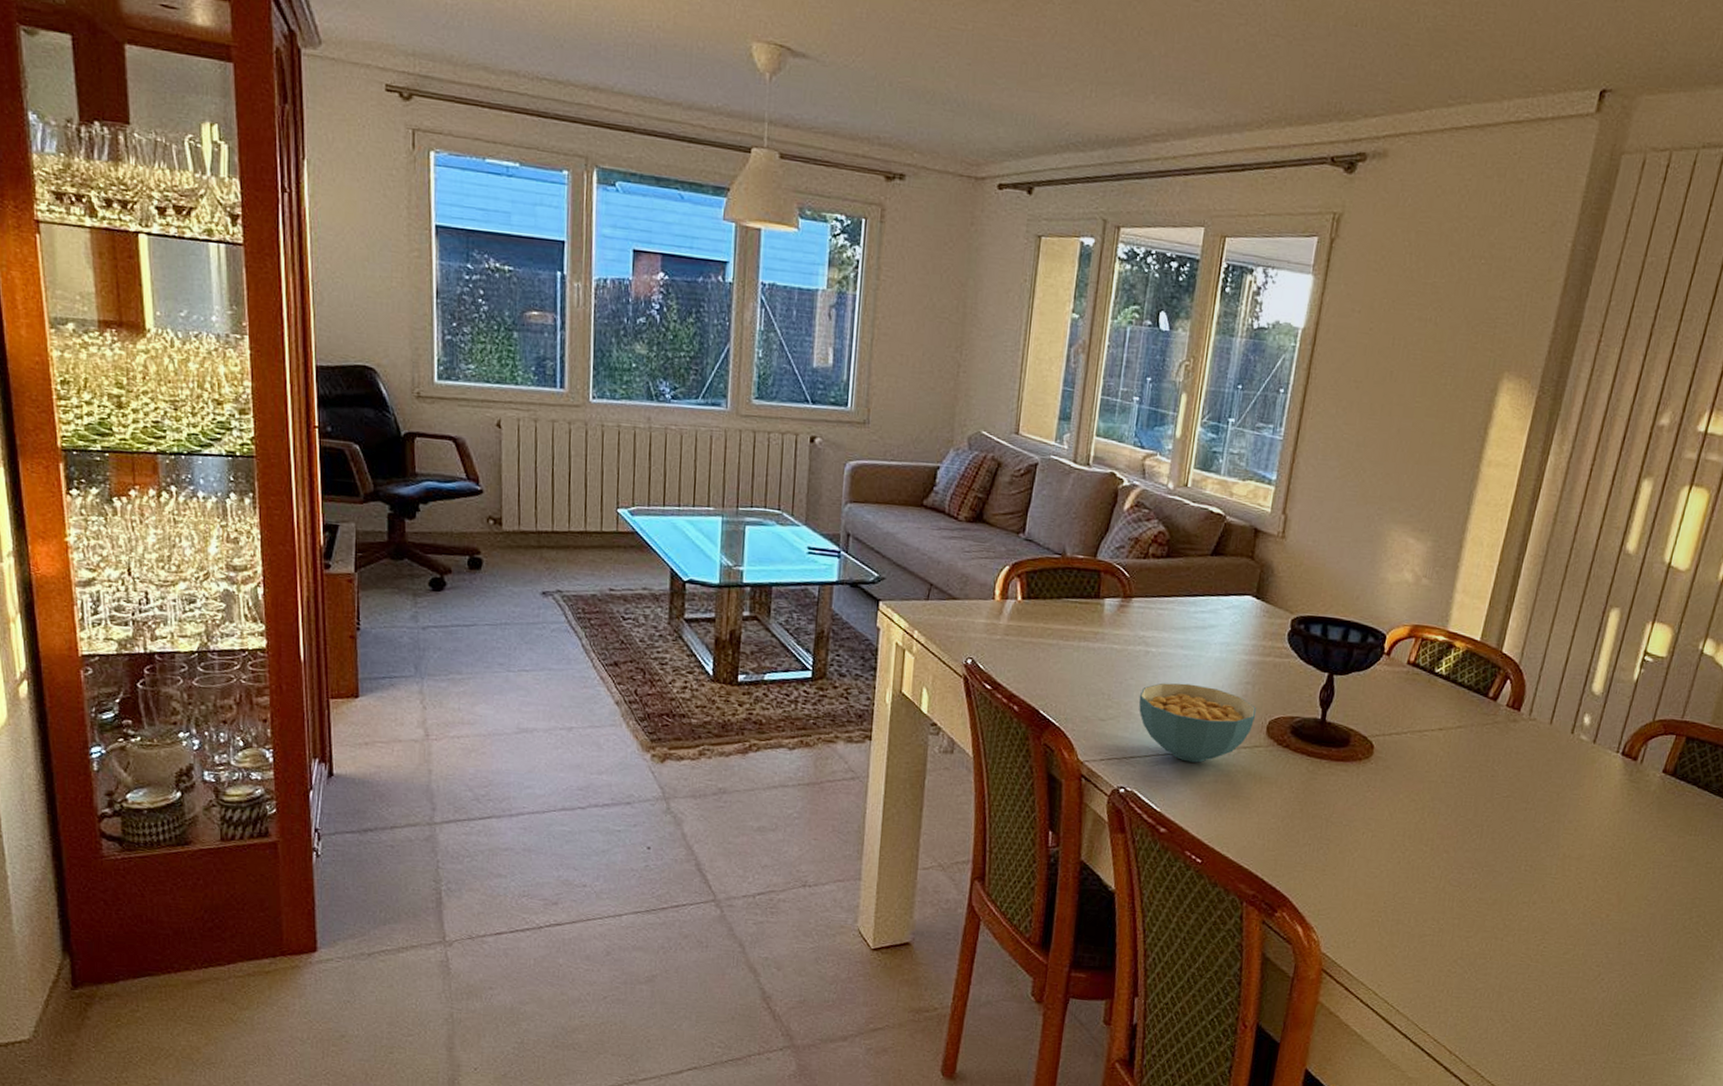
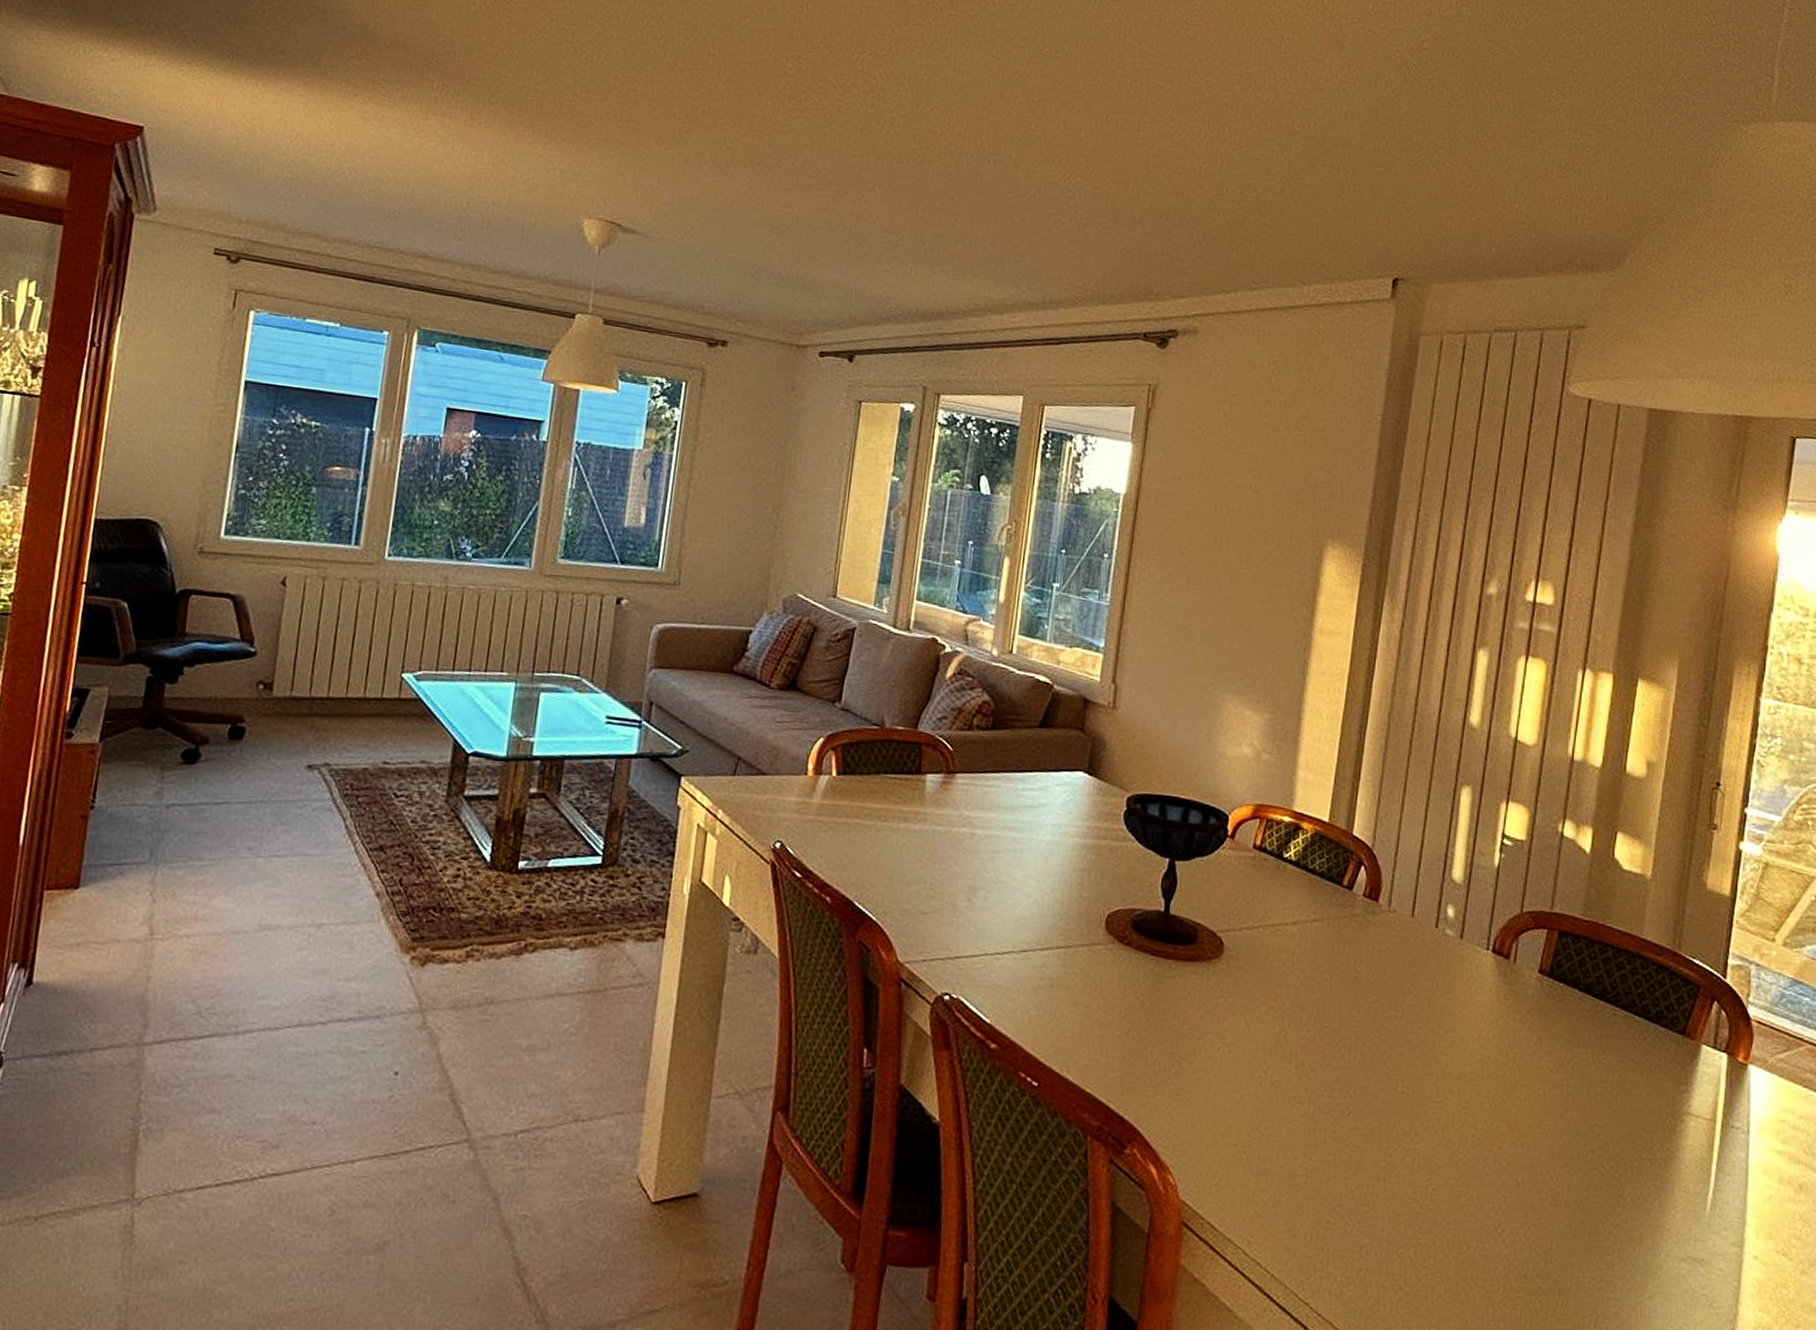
cereal bowl: present [1139,682,1257,763] -> none [964,869,1094,964]

